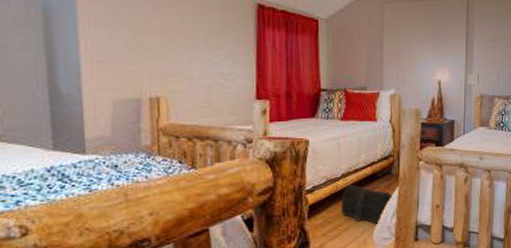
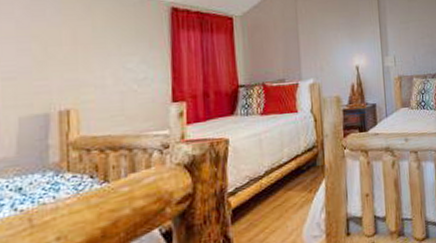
treasure chest: present [340,185,394,224] -> none [265,181,321,222]

